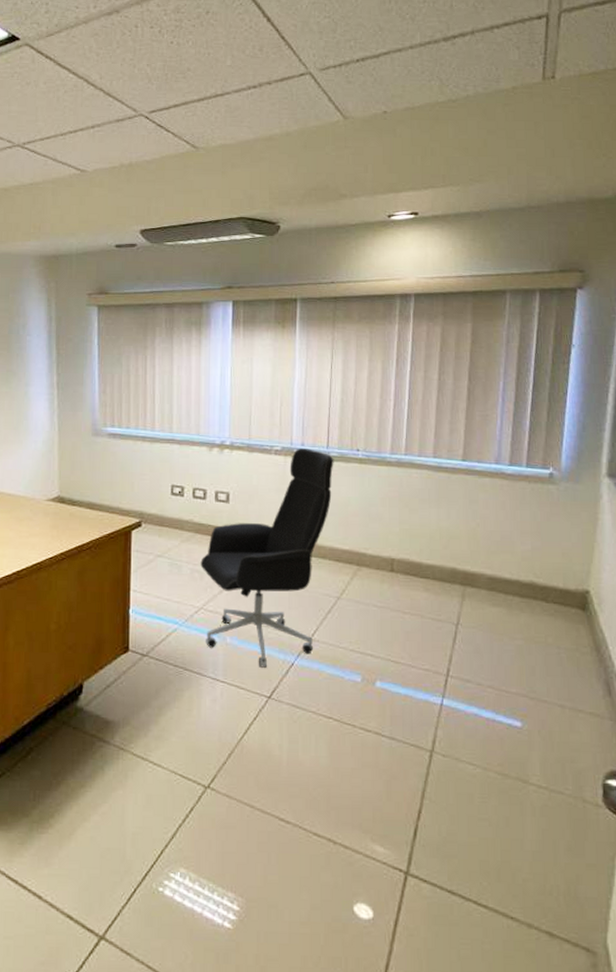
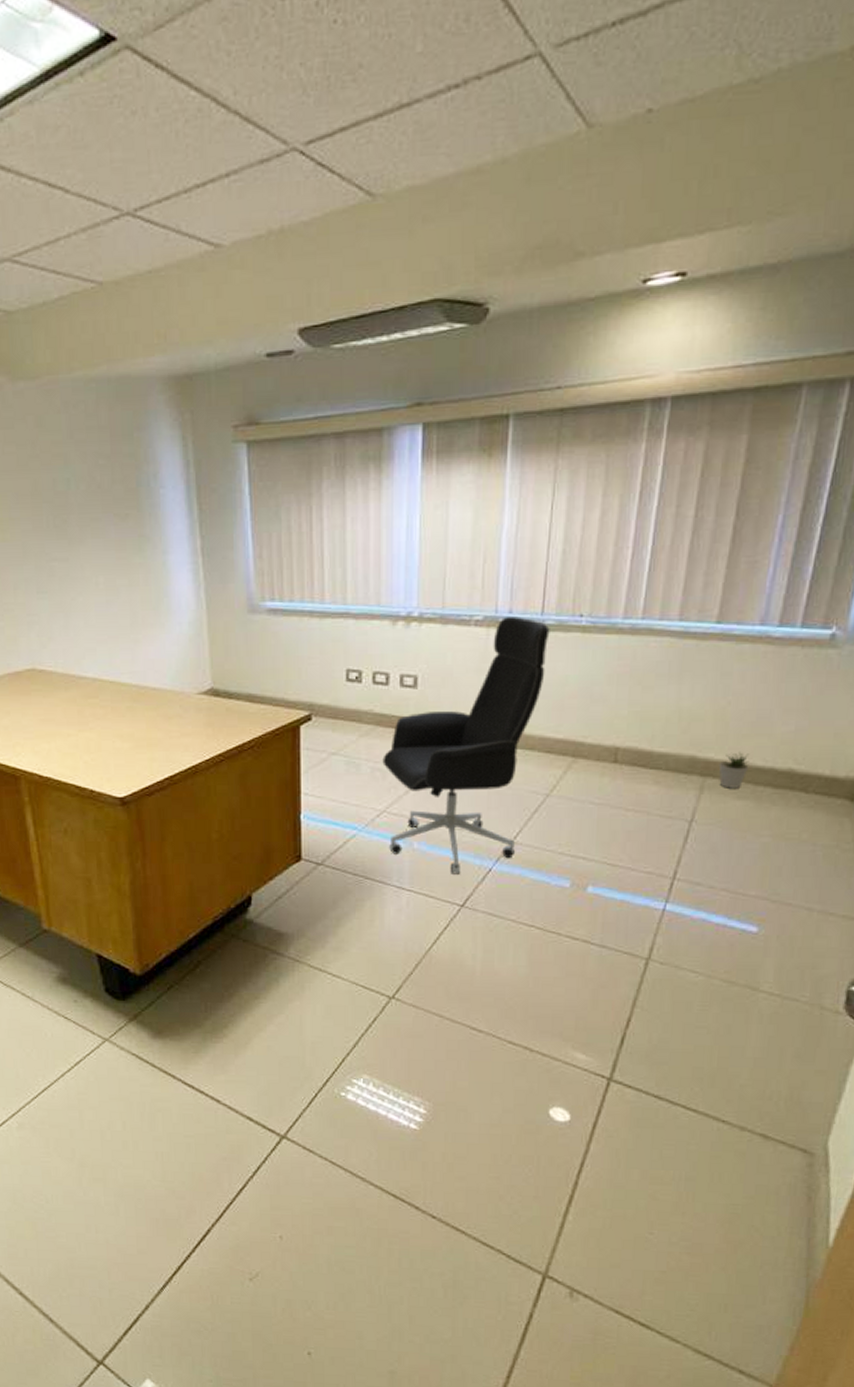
potted plant: none [475,566,499,597] -> present [718,752,749,788]

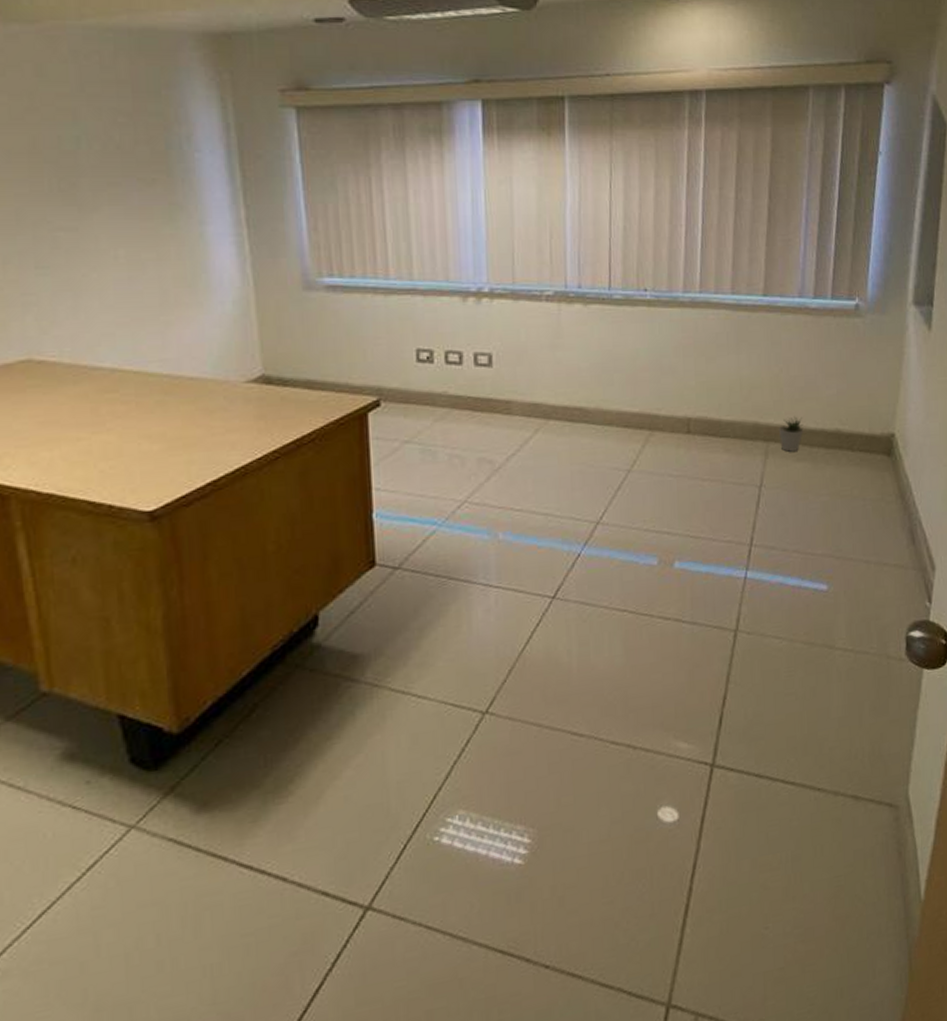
office chair: present [382,616,550,874] -> none [460,291,618,564]

